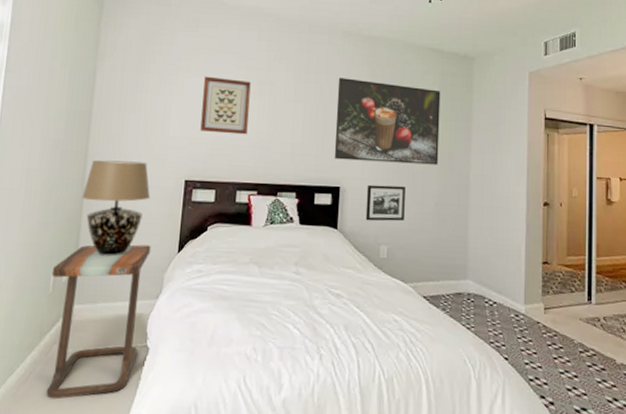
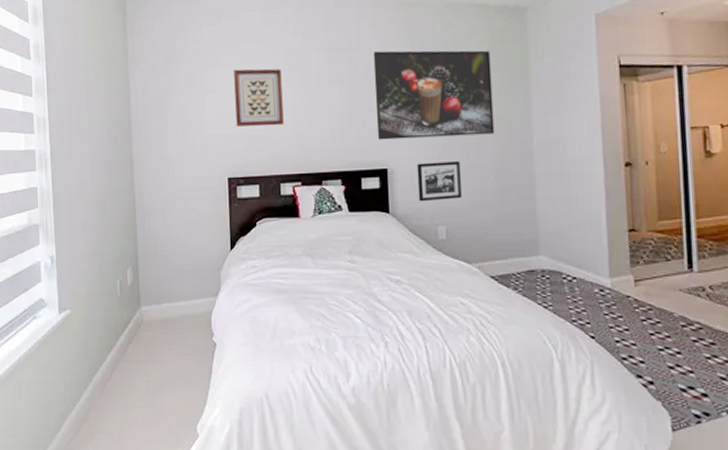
side table: present [46,244,151,400] -> none [118,245,215,394]
table lamp: present [82,160,151,256] -> none [134,164,197,259]

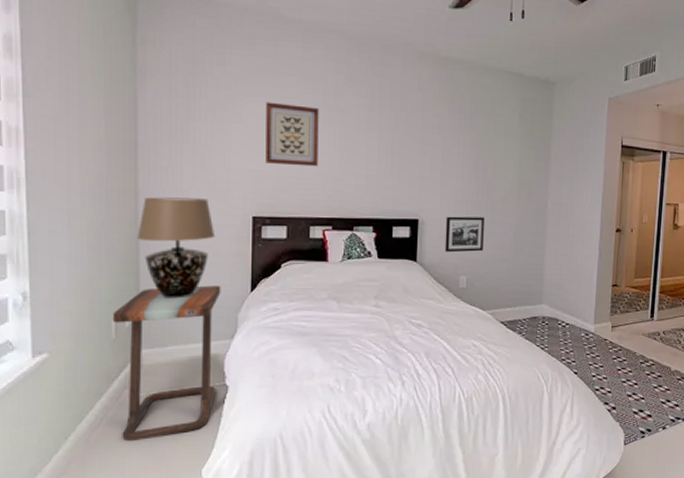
side table: none [118,245,215,394] -> present [113,285,228,442]
table lamp: none [134,164,197,259] -> present [137,197,216,299]
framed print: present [373,50,495,140] -> none [411,104,521,195]

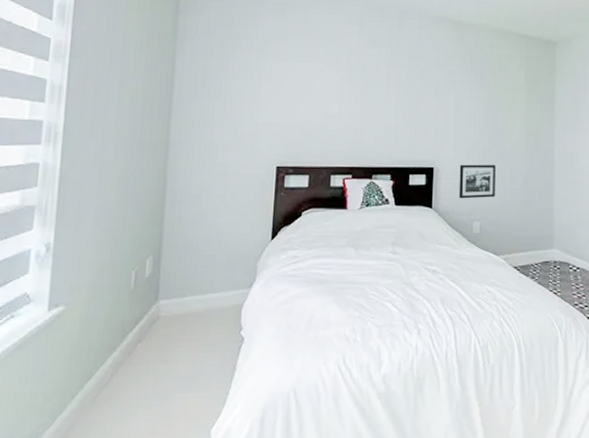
side table: present [113,285,228,442] -> none [131,234,243,400]
table lamp: present [137,197,216,299] -> none [164,149,240,248]
wall art: present [265,102,319,167] -> none [291,61,343,119]

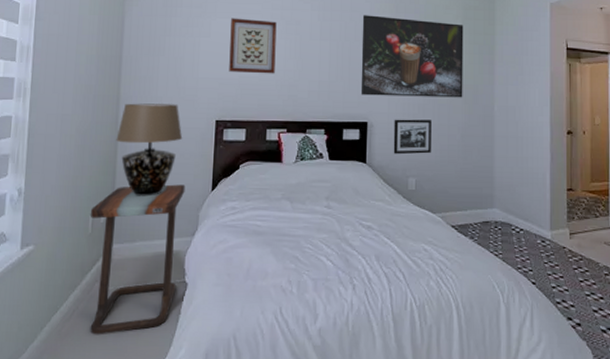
side table: none [131,234,243,400] -> present [90,184,187,335]
table lamp: none [164,149,240,248] -> present [116,103,183,197]
wall art: none [291,61,343,119] -> present [229,18,277,74]
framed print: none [427,62,526,144] -> present [360,15,464,98]

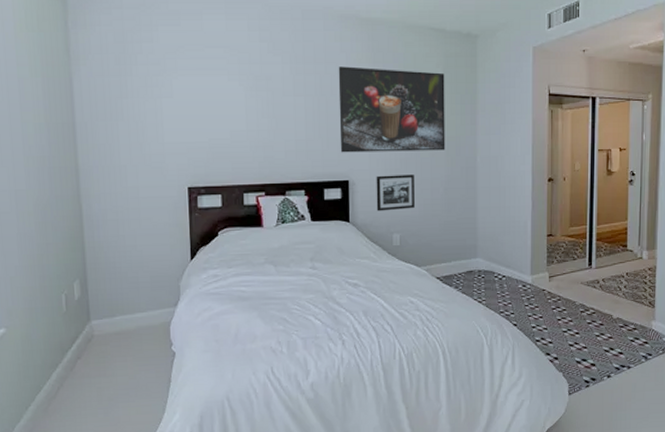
side table: present [90,184,187,335] -> none [63,256,174,409]
table lamp: present [116,103,183,197] -> none [80,172,154,271]
wall art: present [229,18,277,74] -> none [194,75,248,136]

